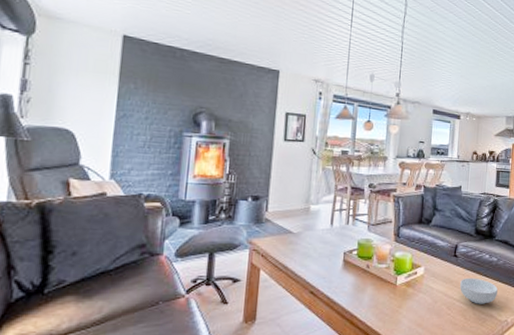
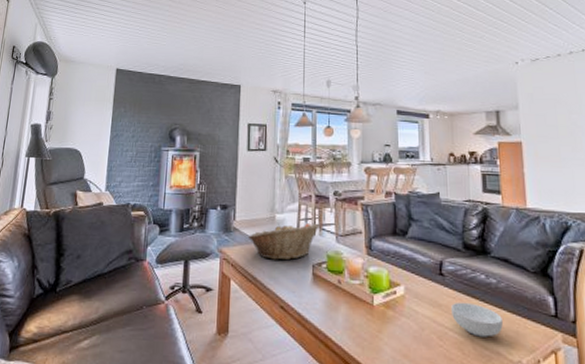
fruit basket: none [281,213,353,249] -> present [248,223,320,260]

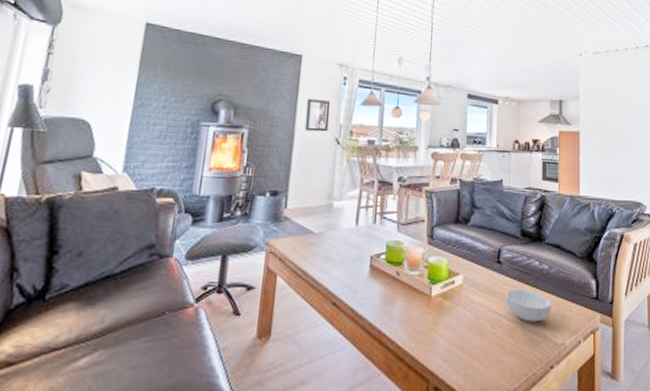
fruit basket: present [248,223,320,260] -> none [301,211,381,252]

